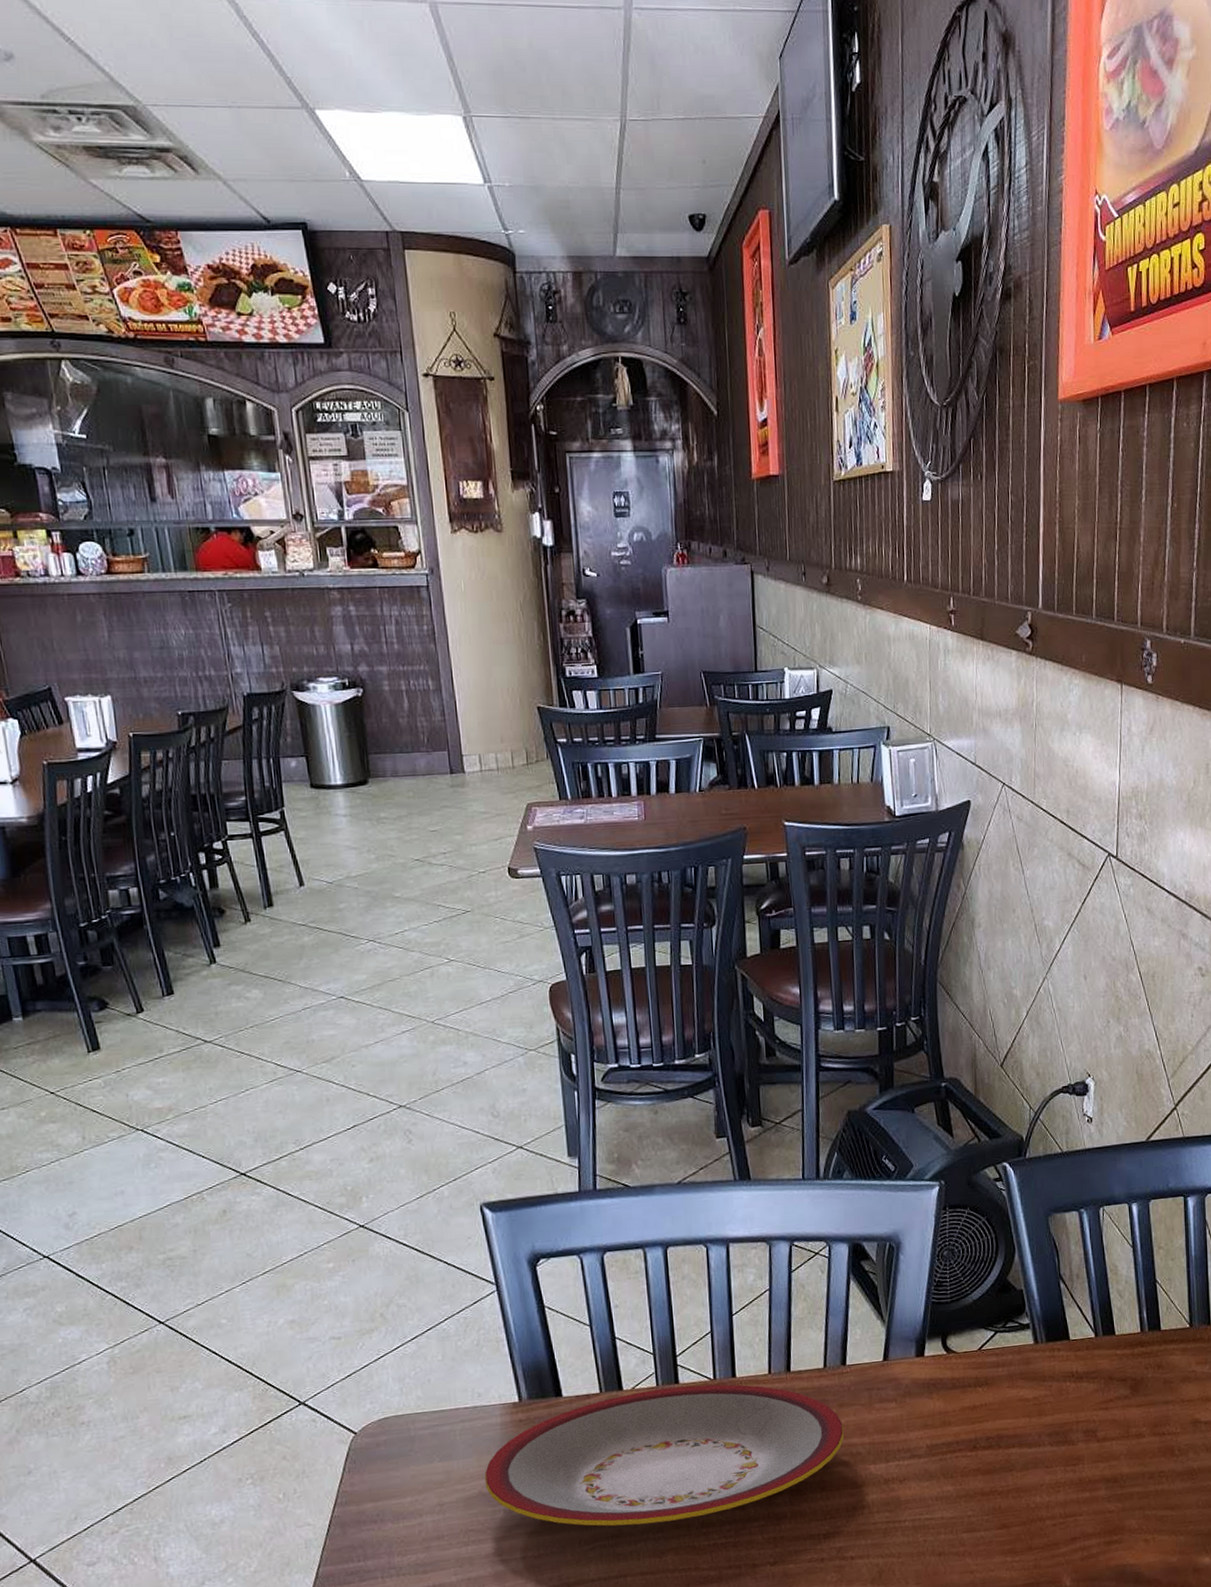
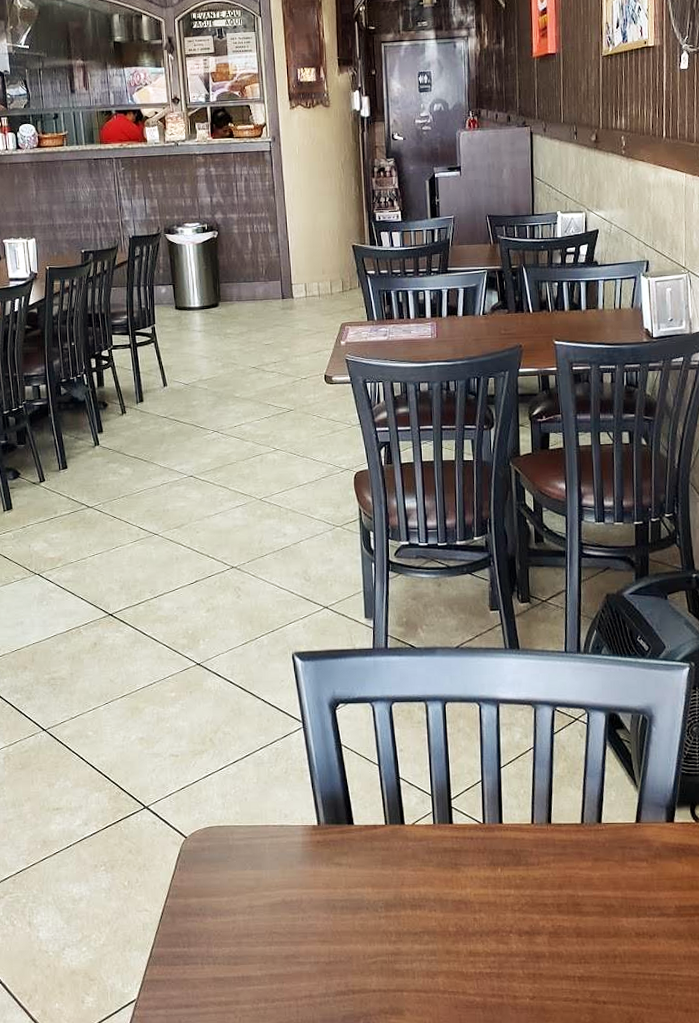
plate: present [484,1384,845,1527] -> none [287,827,599,947]

